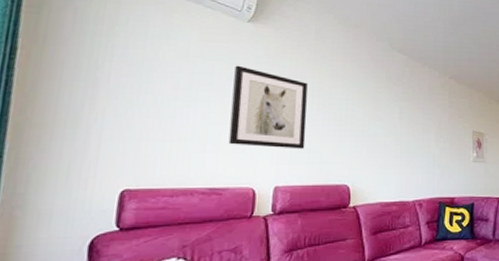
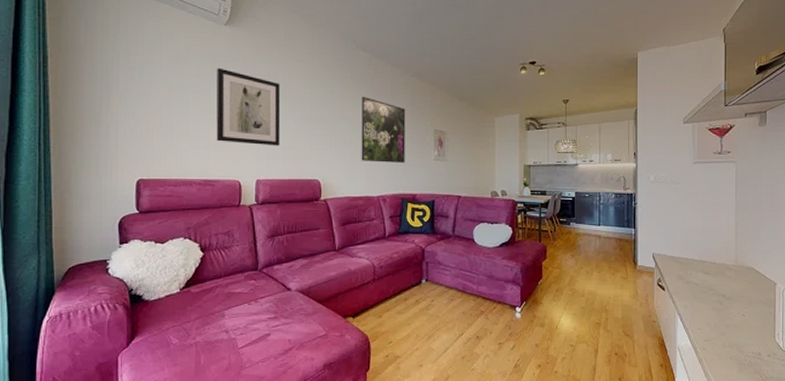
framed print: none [396,97,443,165] -> present [361,96,406,163]

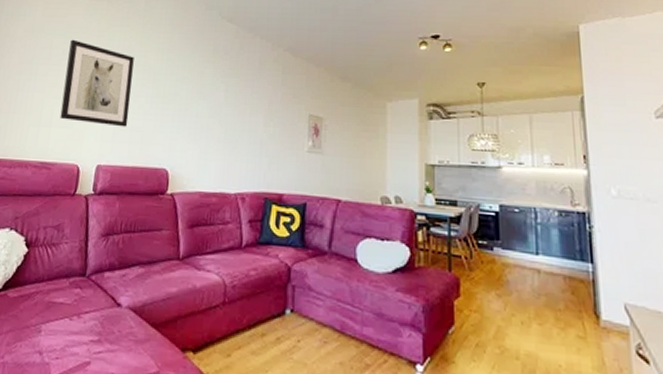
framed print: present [361,96,406,163] -> none [218,72,275,154]

